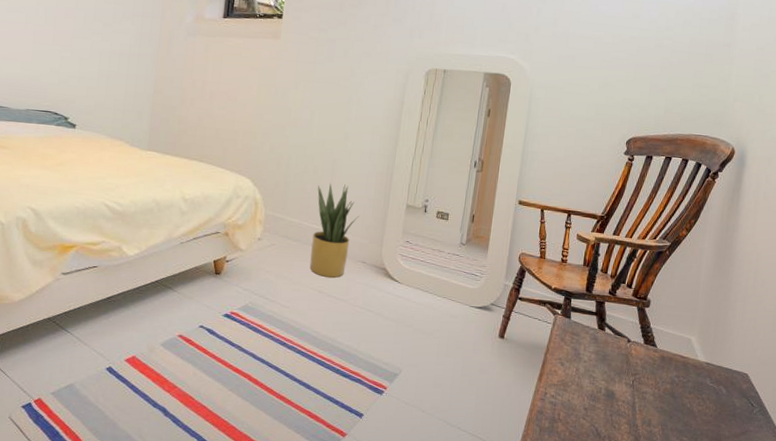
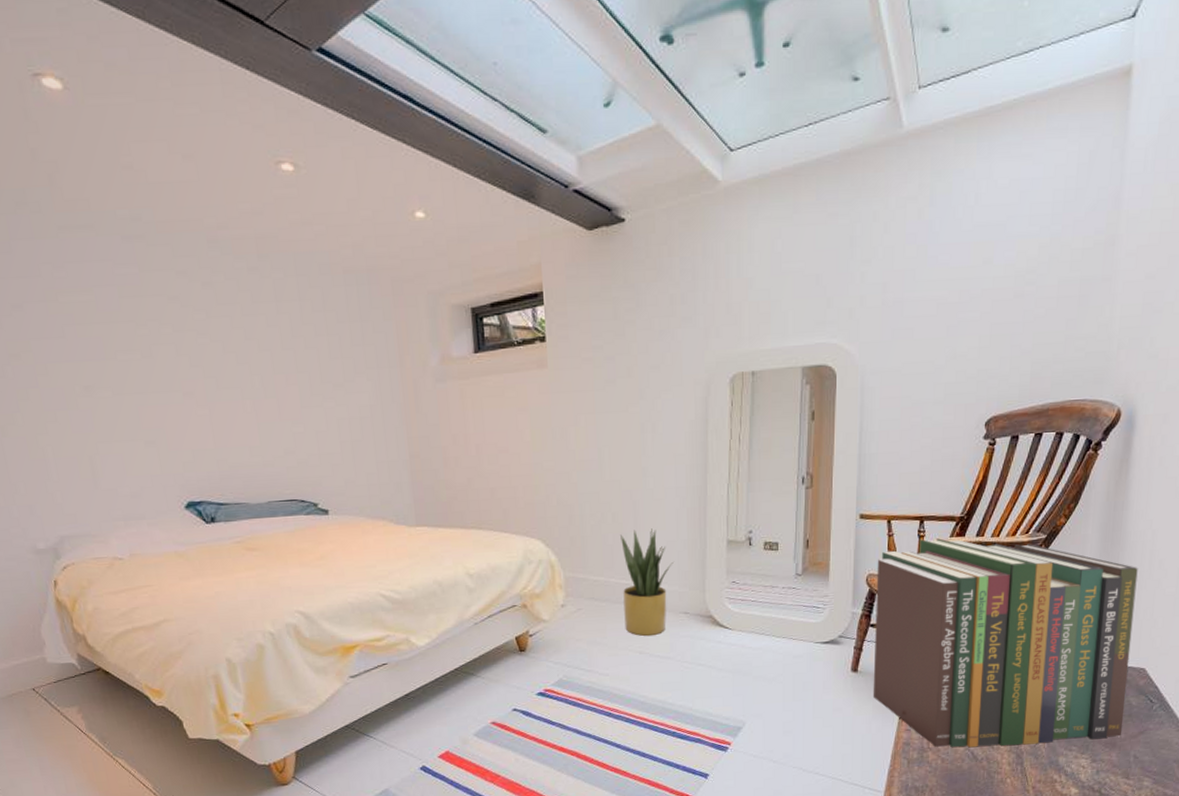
books: none [515,230,745,434] -> present [872,538,1138,748]

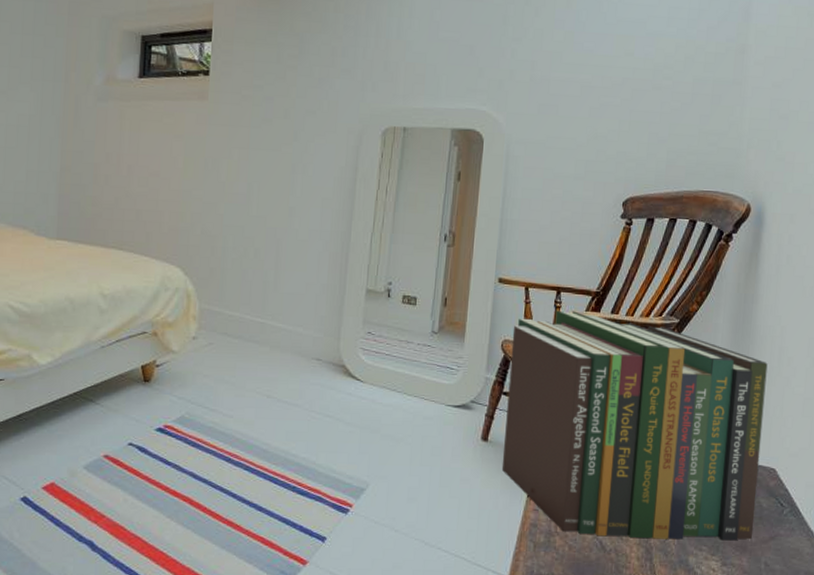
planter: present [621,528,674,636] -> none [255,268,311,379]

